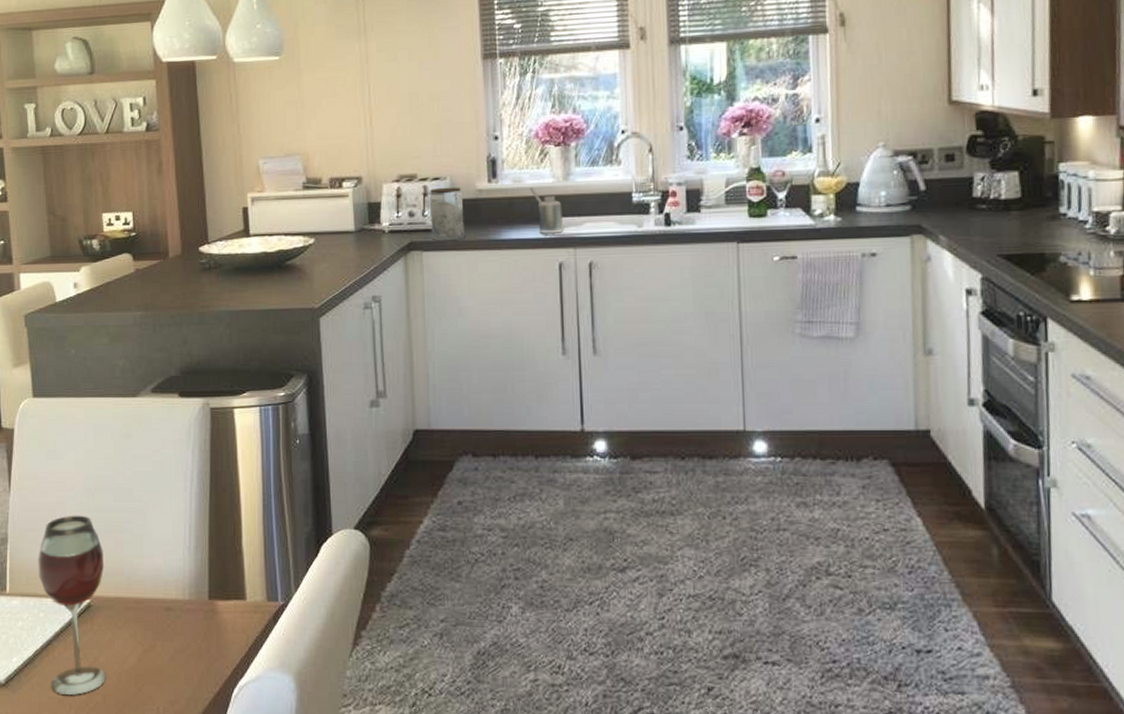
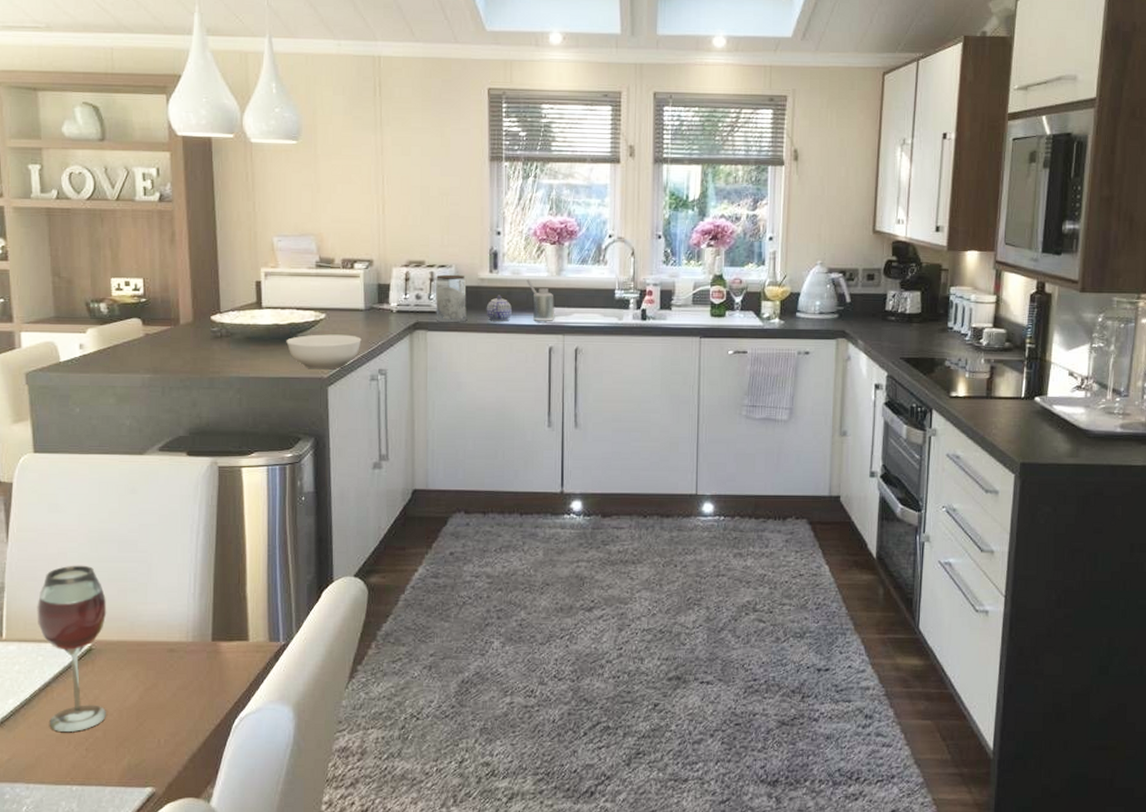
bowl: none [275,260,353,299] -> present [286,334,362,370]
teapot: none [486,206,516,237] -> present [486,295,513,322]

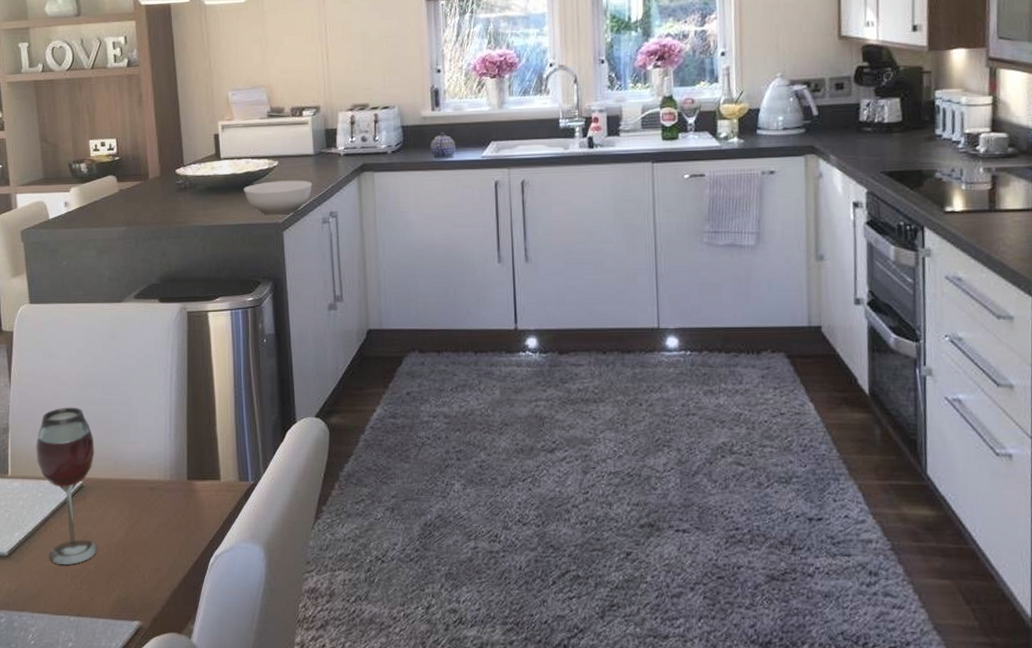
jar: present [435,274,467,323] -> none [379,115,411,163]
soap dispenser: present [527,278,554,322] -> none [469,113,498,157]

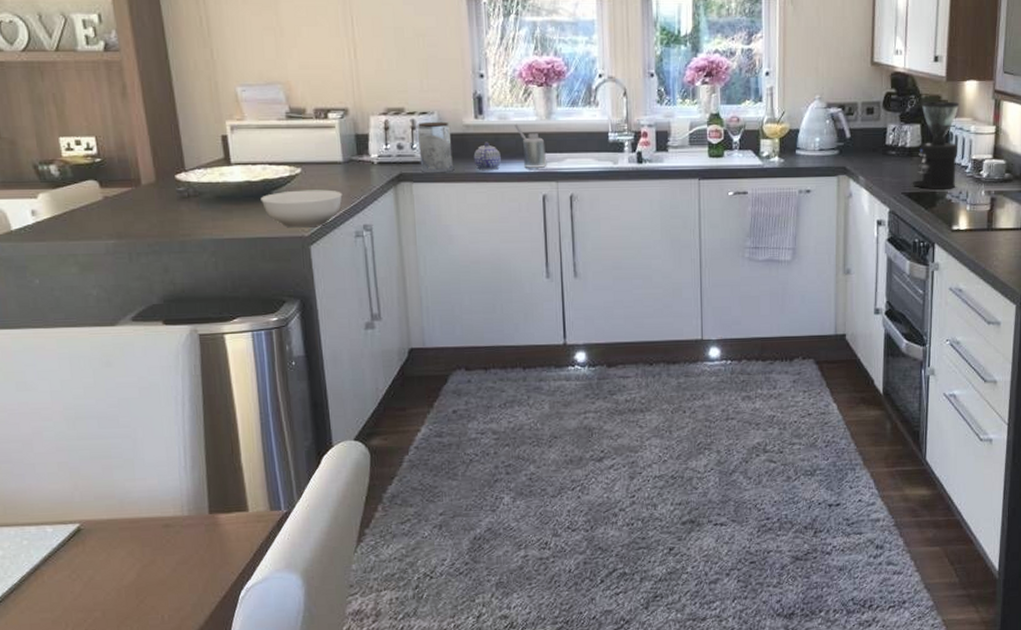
wineglass: present [36,407,97,566] -> none [15,444,103,615]
jar: none [379,115,411,163] -> present [417,121,453,174]
soap dispenser: none [469,113,498,157] -> present [515,123,546,169]
coffee grinder: none [894,72,947,168] -> present [913,101,960,190]

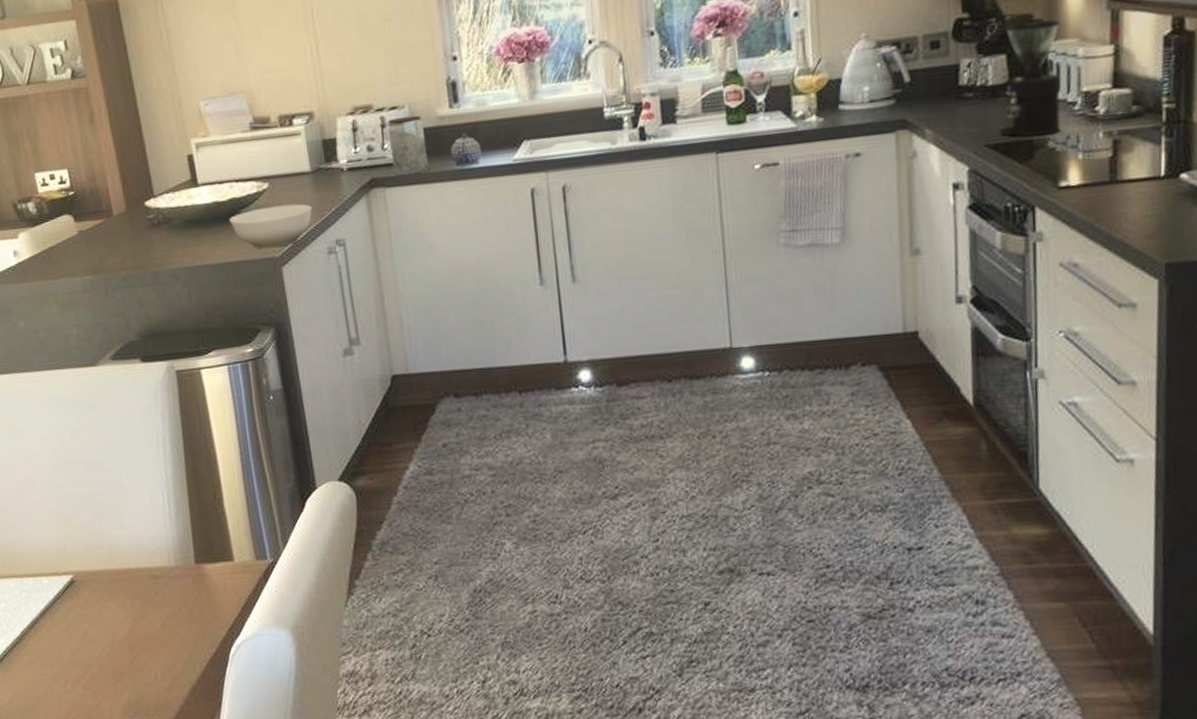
soap dispenser: present [515,123,546,169] -> none [494,108,533,160]

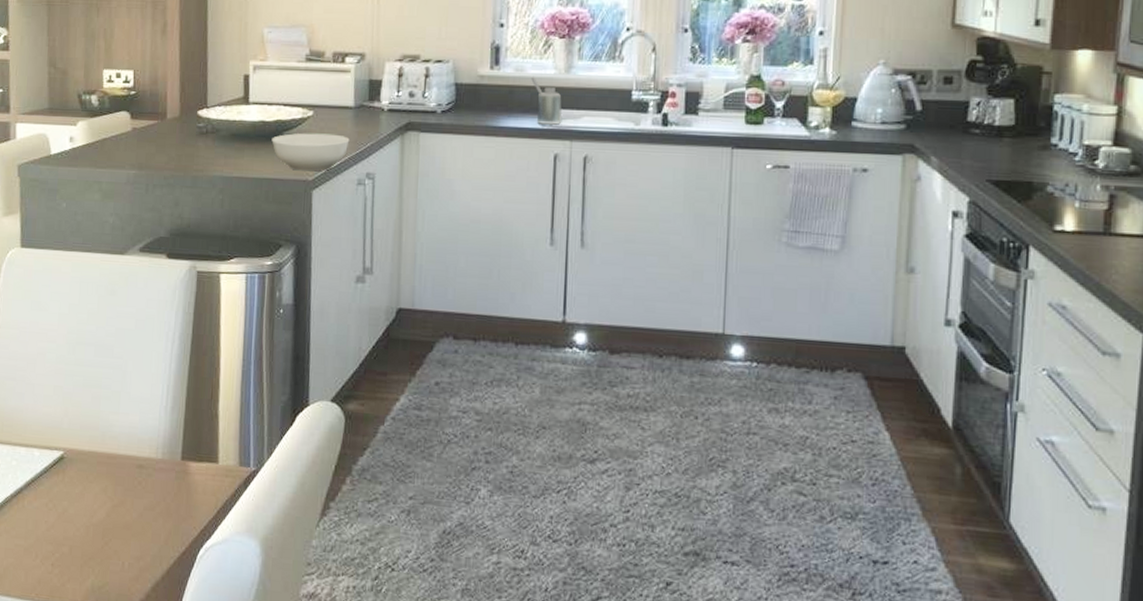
jar: present [387,115,429,176] -> none [429,70,465,125]
teapot: present [450,133,483,167] -> none [485,94,515,124]
soap dispenser: none [494,108,533,160] -> present [531,76,562,126]
coffee grinder: present [1000,20,1061,138] -> none [1002,72,1068,180]

